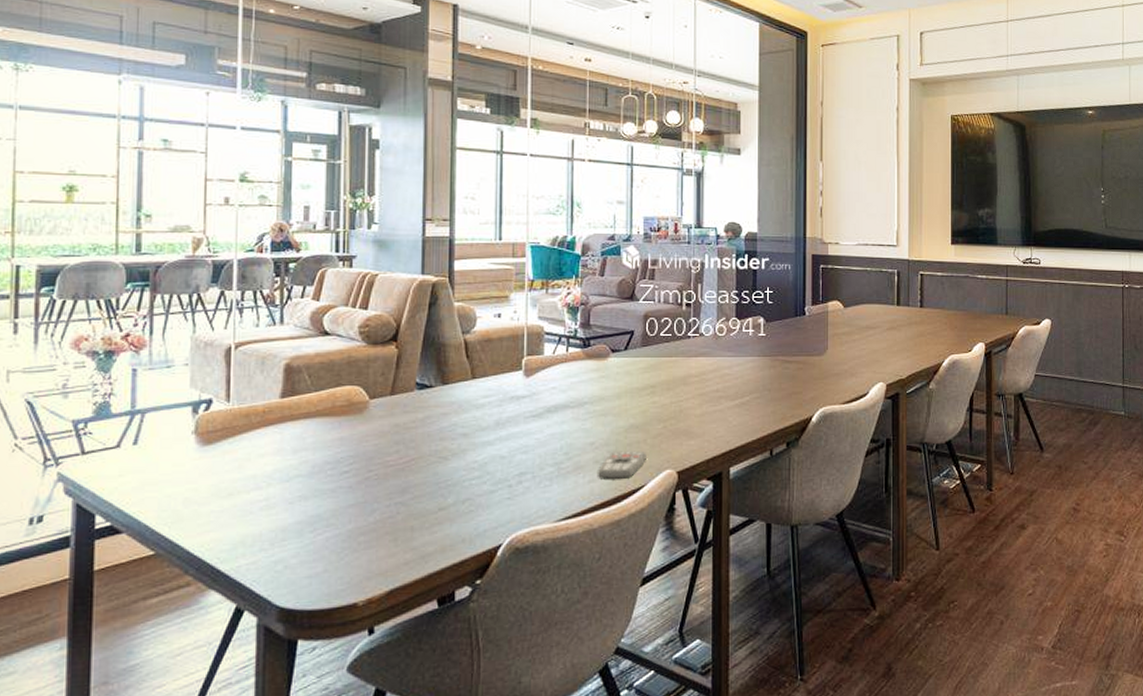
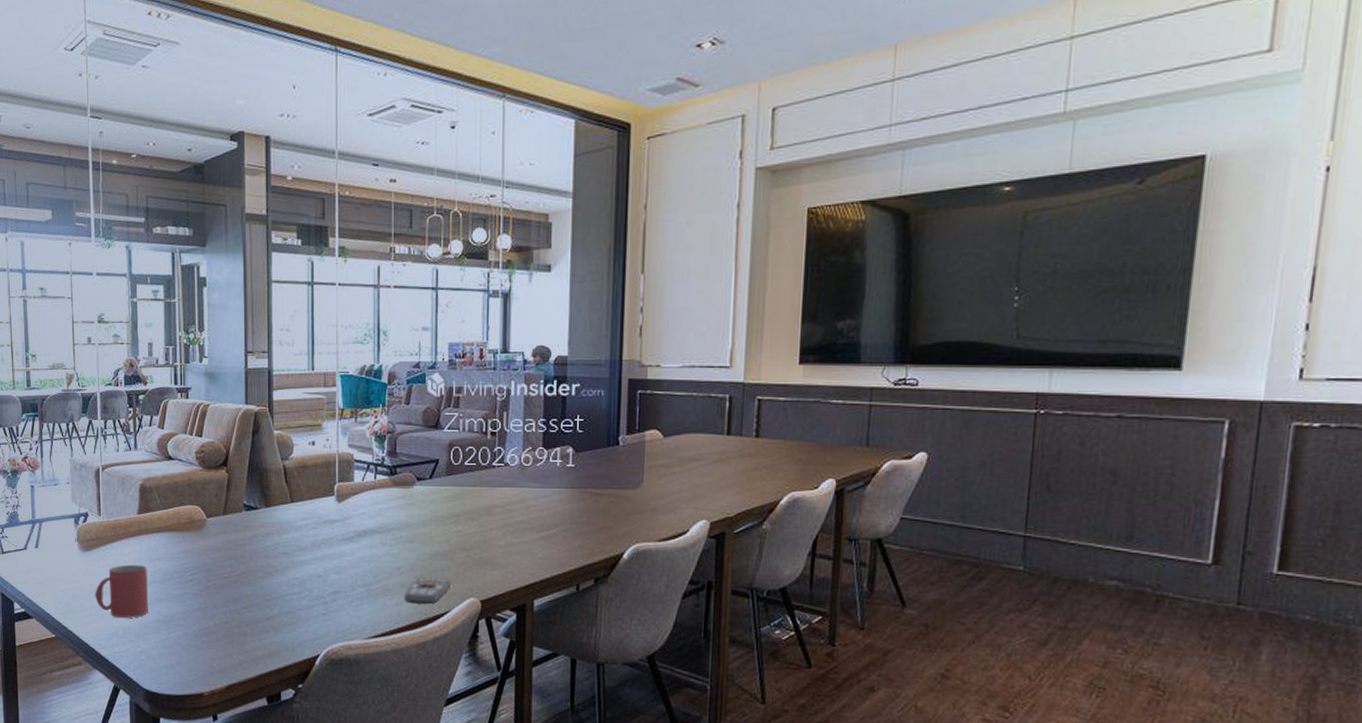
mug: none [216,457,290,522] -> present [95,564,148,618]

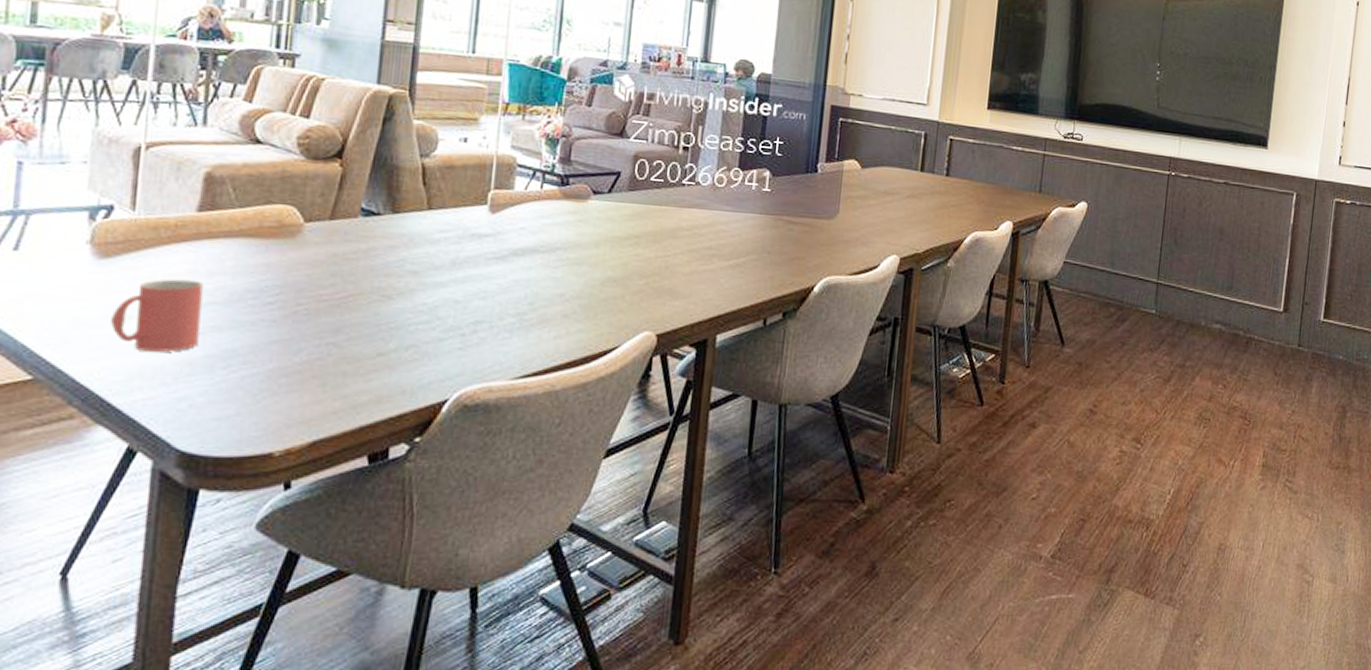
remote control: present [403,577,451,605] -> none [564,306,623,339]

